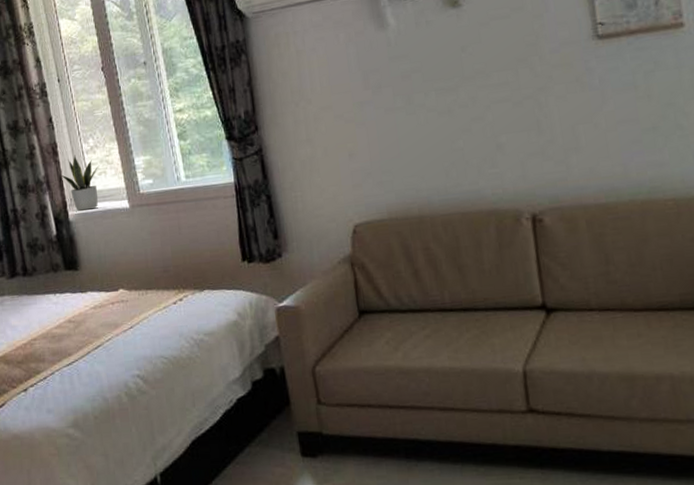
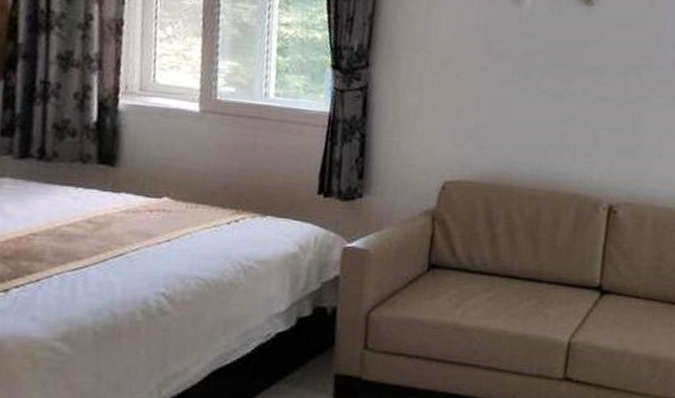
potted plant: present [60,155,99,212] -> none [119,39,173,104]

